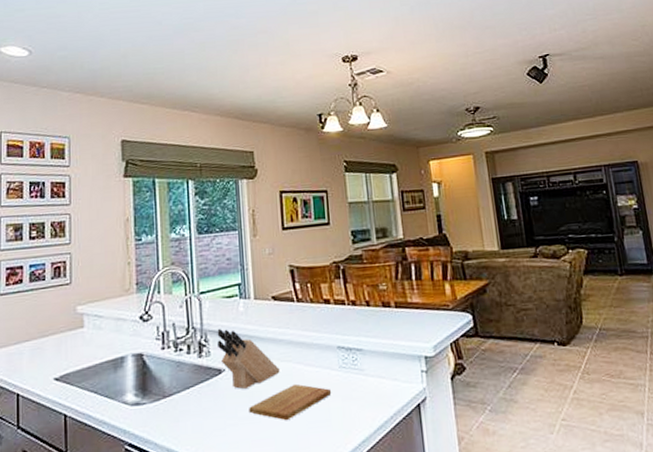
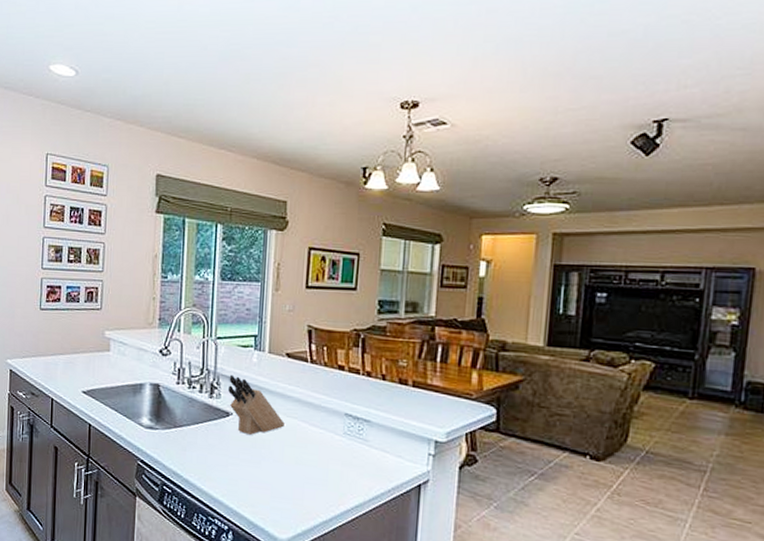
cutting board: present [249,383,332,421] -> none [250,439,333,472]

